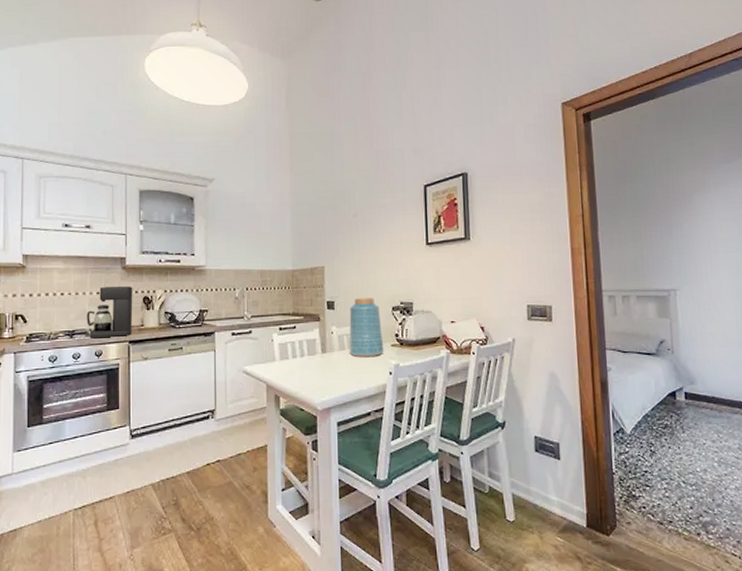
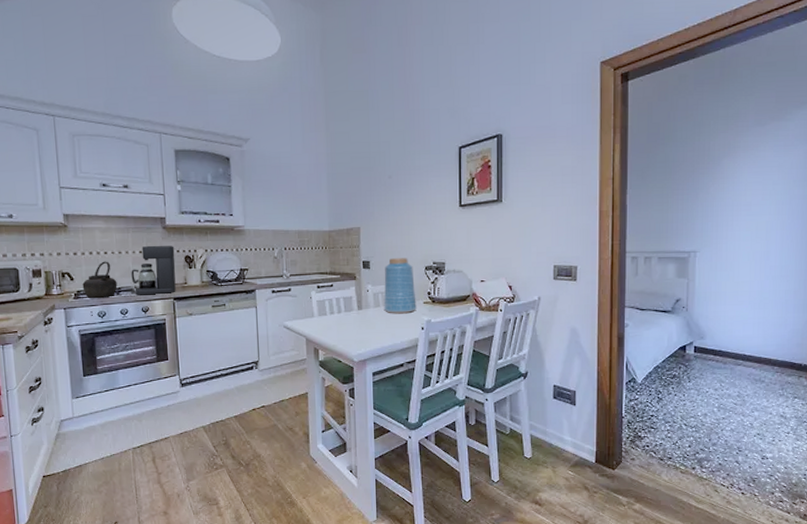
kettle: none [35,302,72,343] -> present [82,261,118,299]

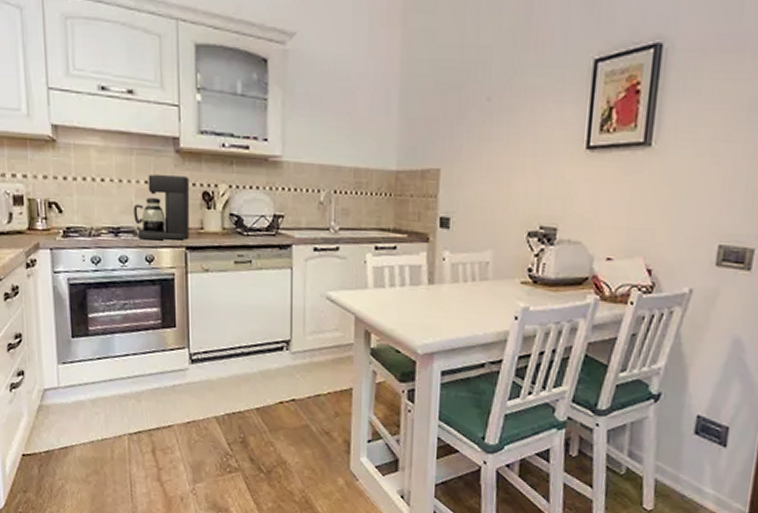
kettle: present [82,261,118,299] -> none [73,191,116,241]
vase: present [383,258,417,314] -> none [464,216,511,296]

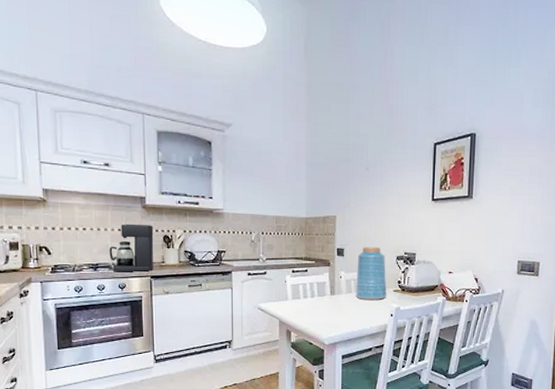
vase: none [464,216,511,296] -> present [355,247,387,301]

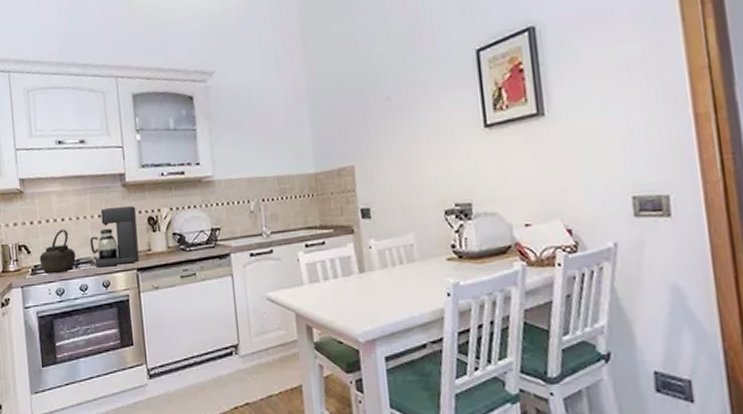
kettle: none [60,237,95,274] -> present [39,229,76,275]
vase: present [355,247,387,301] -> none [390,200,438,277]

